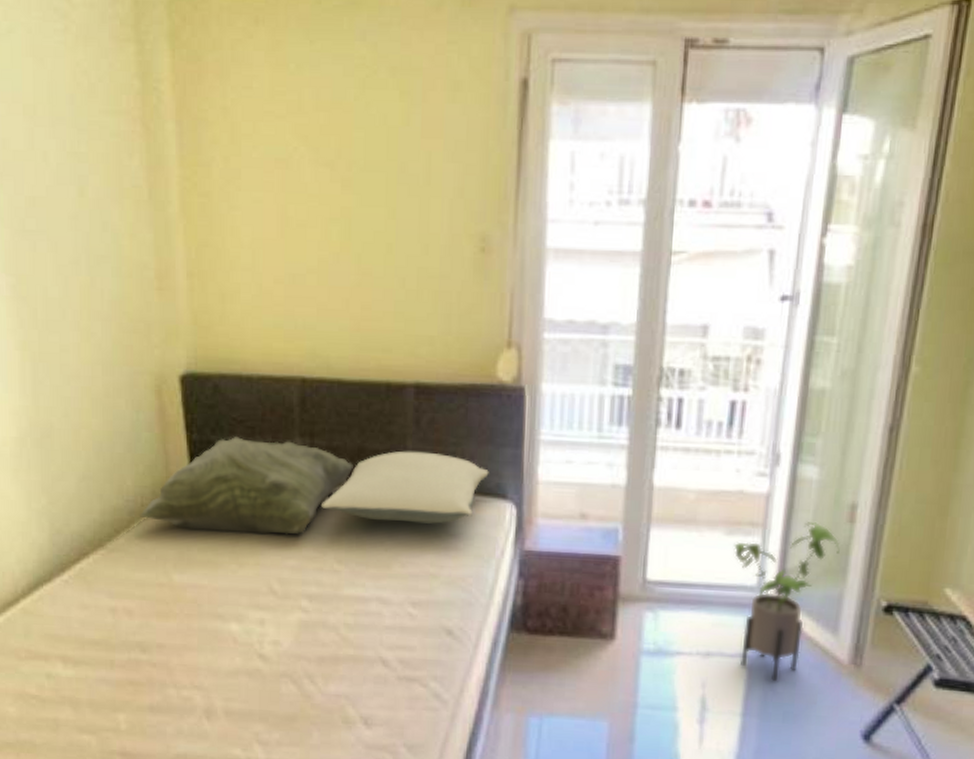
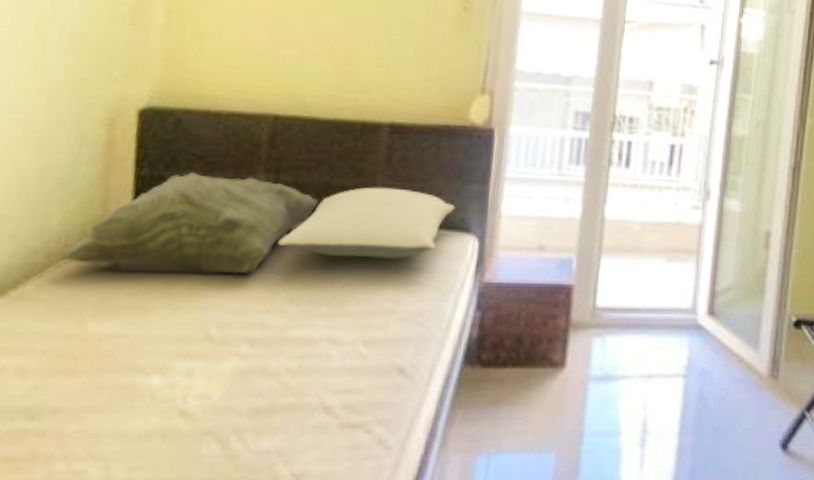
house plant: present [734,522,840,681] -> none [672,248,758,398]

